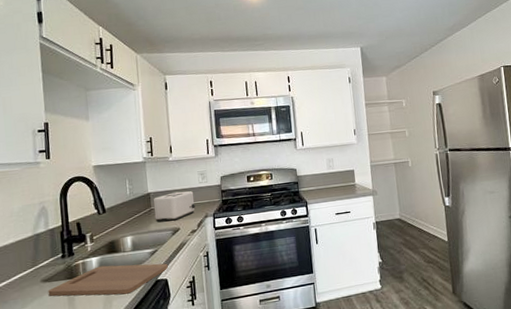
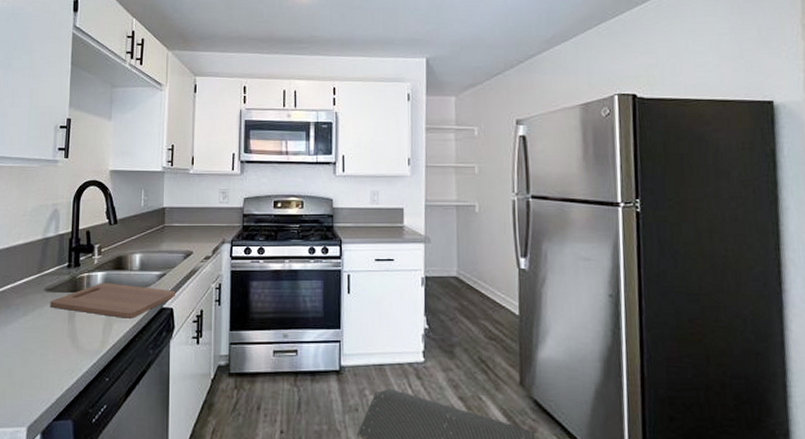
toaster: present [153,191,195,222] -> none [167,210,212,242]

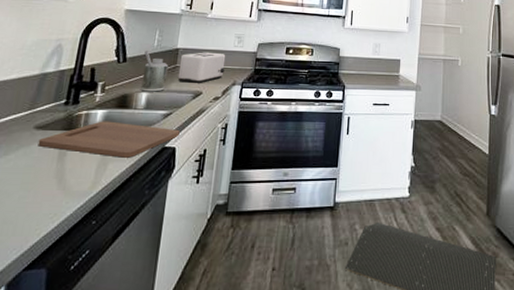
soap dispenser: none [133,211,157,253] -> present [141,51,169,92]
toaster: none [167,210,212,242] -> present [177,52,226,83]

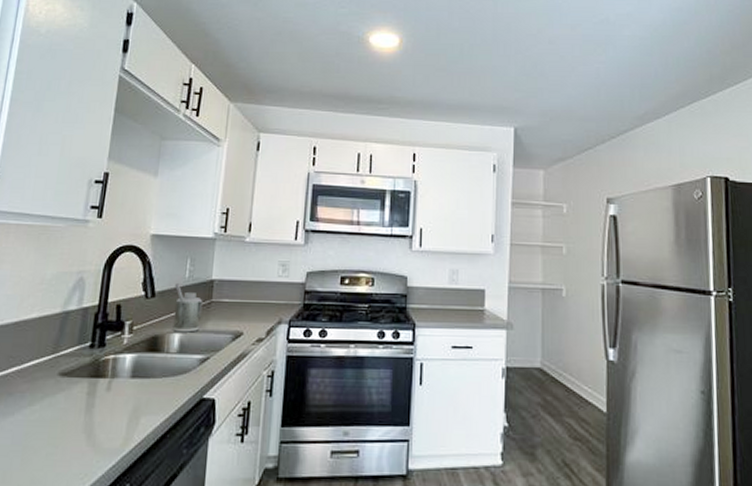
cutting board: present [38,121,180,158] -> none [63,367,219,411]
toaster: present [177,52,226,83] -> none [214,284,269,322]

